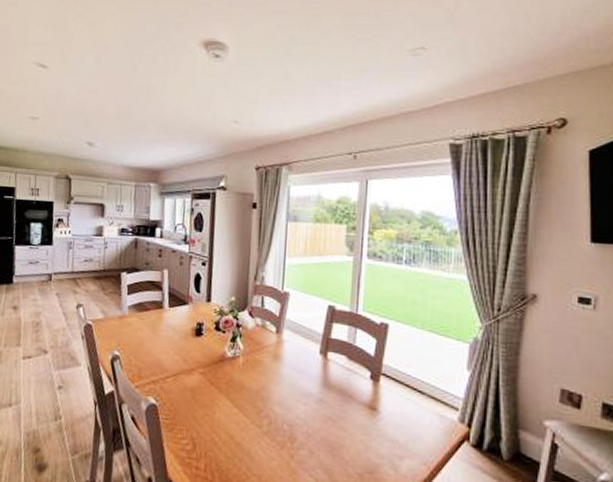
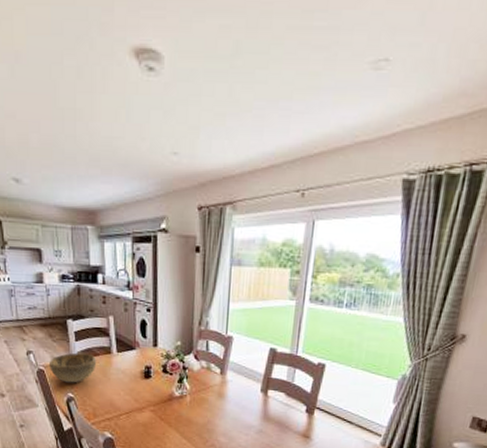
decorative bowl: none [98,307,147,340] -> present [50,352,97,383]

